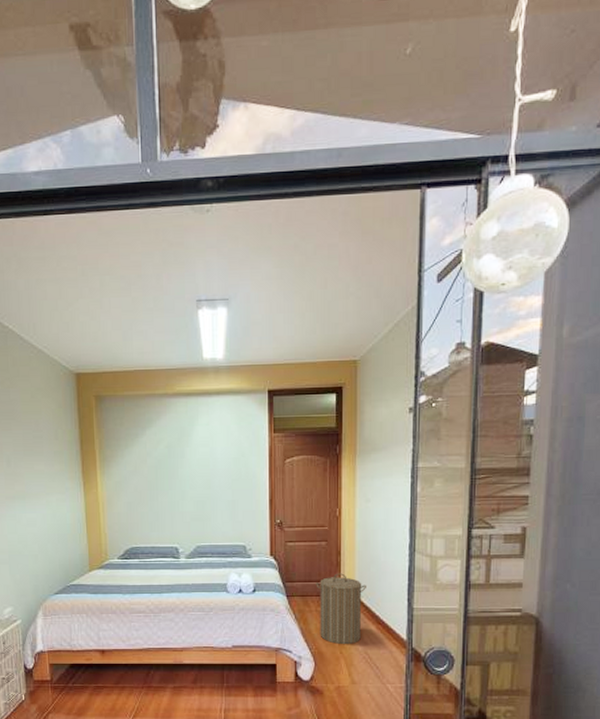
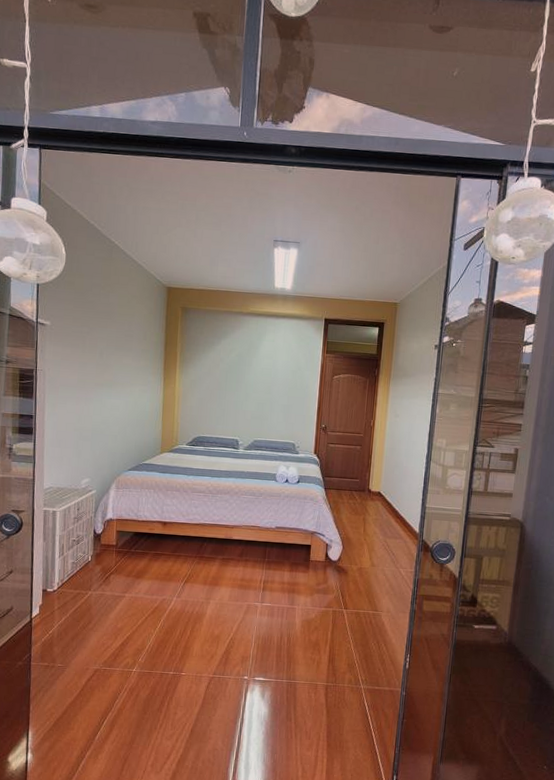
laundry hamper: present [316,573,366,645] -> none [349,473,390,533]

